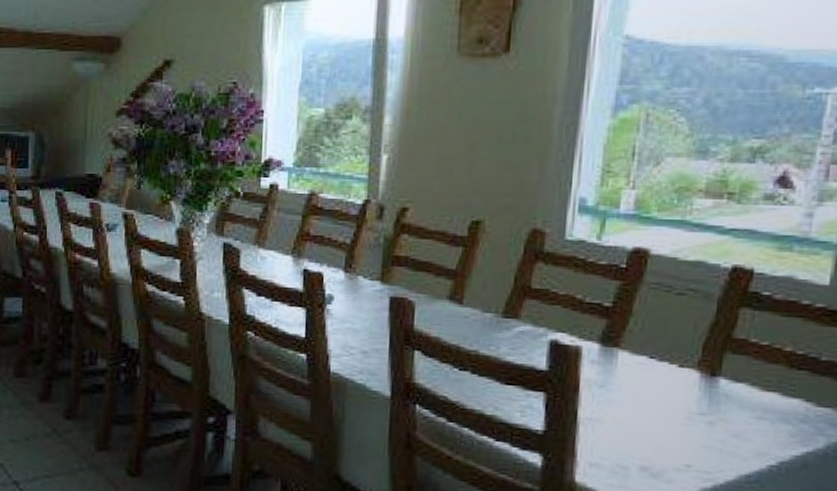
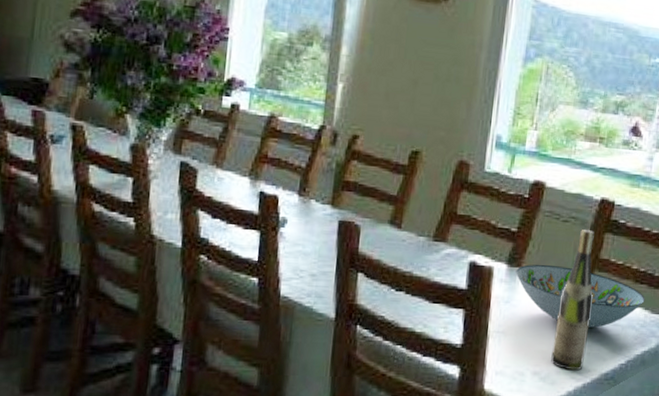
decorative bowl: none [612,344,806,420] -> present [515,264,645,328]
wine bottle: none [665,304,725,470] -> present [551,230,594,371]

